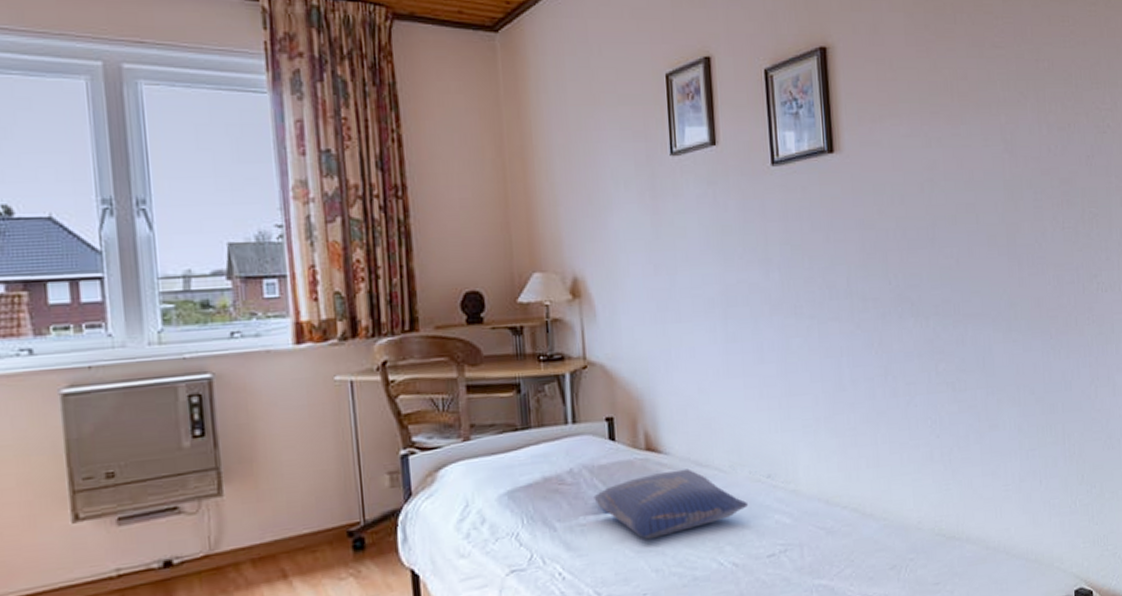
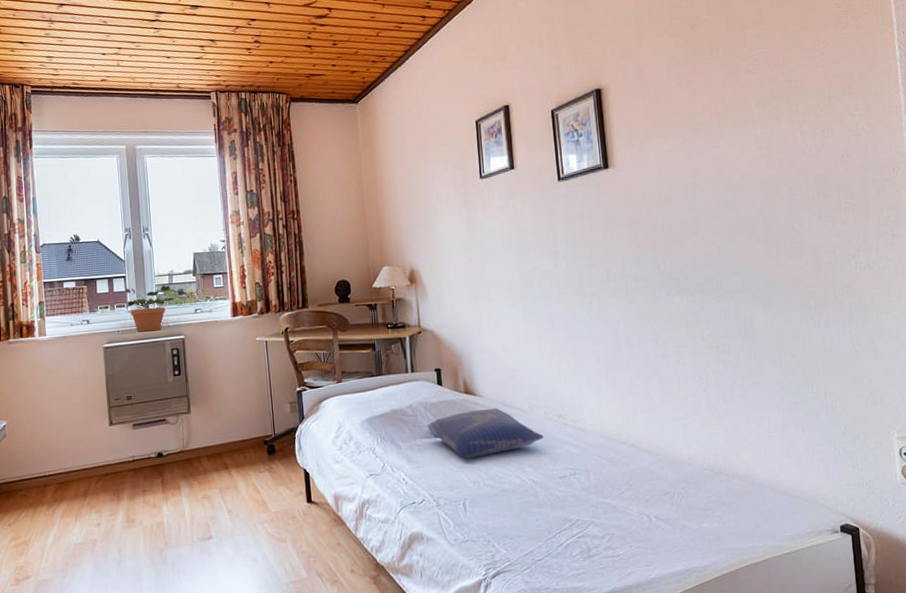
potted plant: none [96,292,197,370] -> present [122,285,176,333]

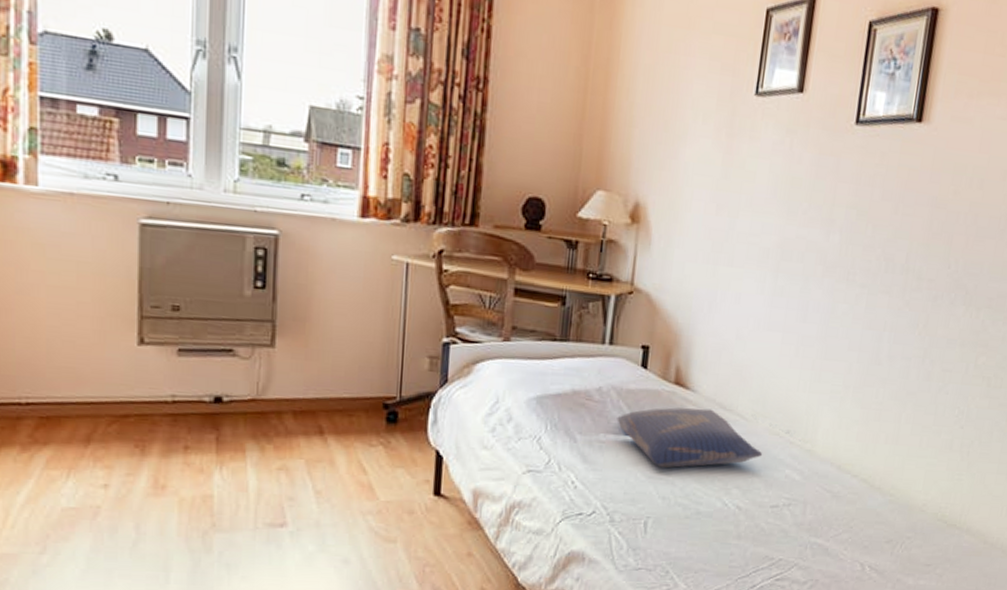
potted plant: present [122,285,176,333] -> none [179,138,272,216]

